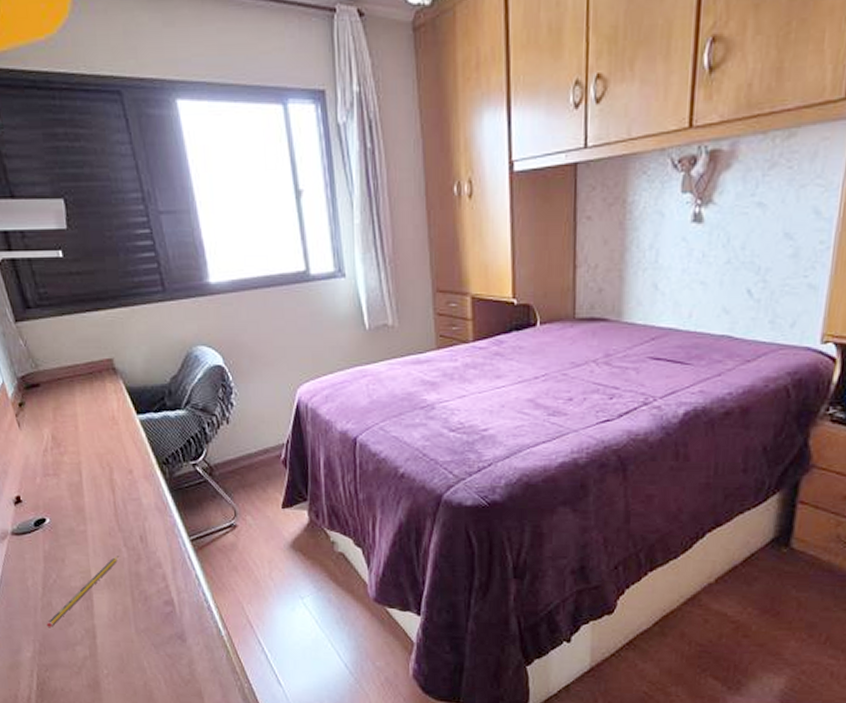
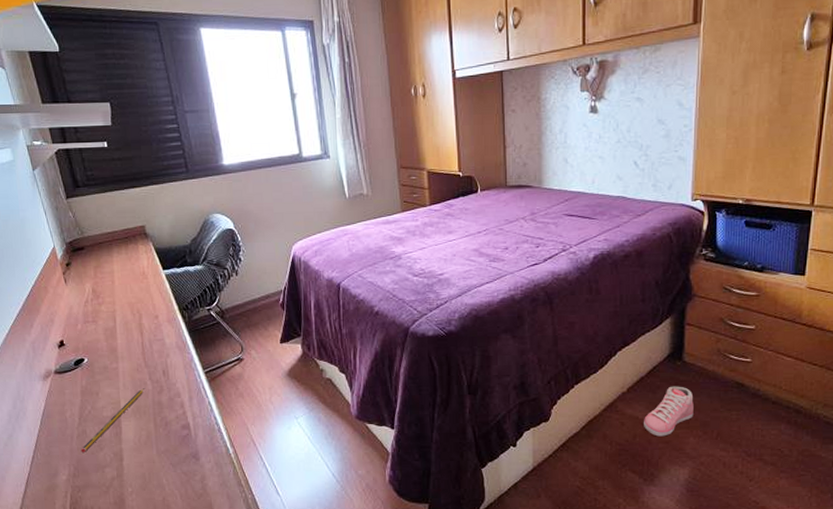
sneaker: none [733,578,801,638] -> present [644,386,694,437]

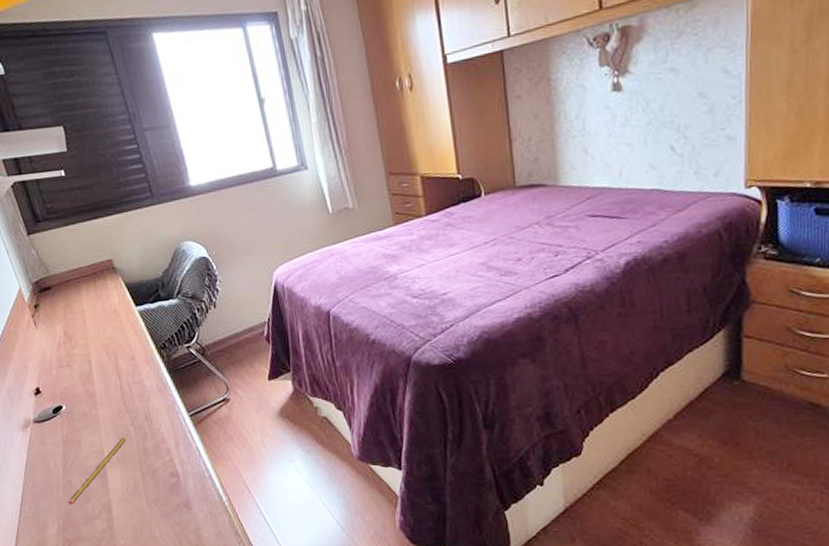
sneaker: present [644,386,694,437] -> none [696,409,757,469]

